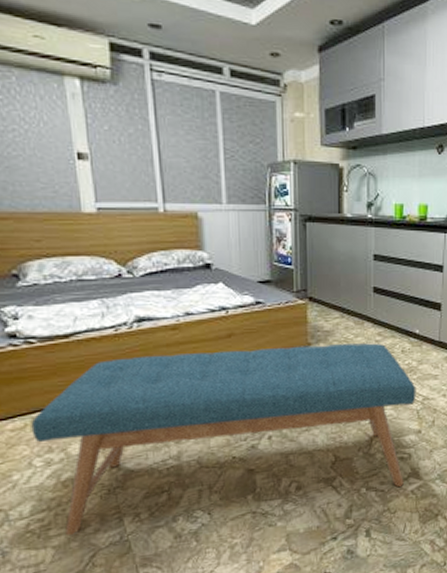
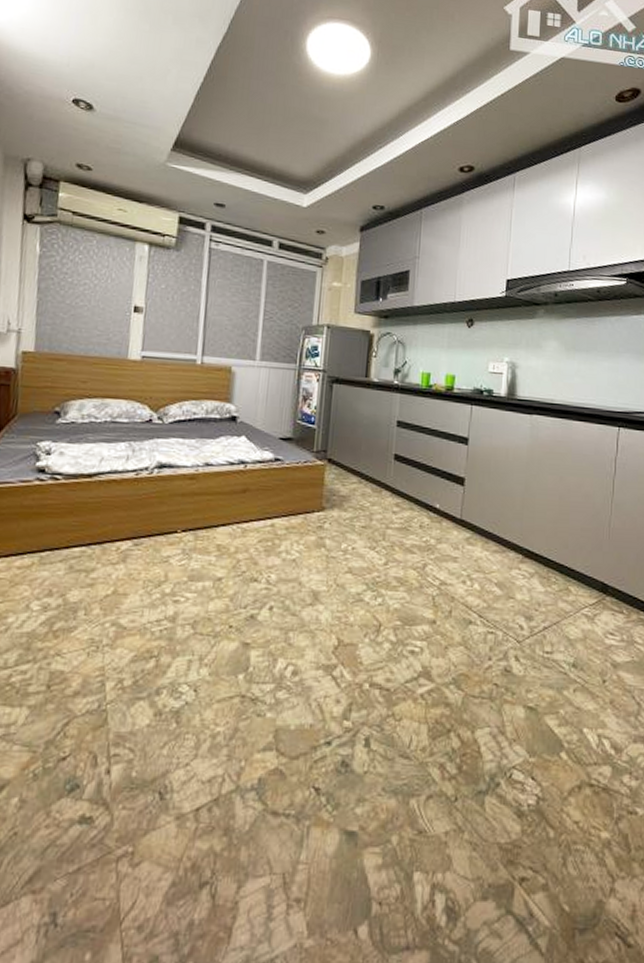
bench: present [31,343,416,536] -> none [36,503,433,696]

